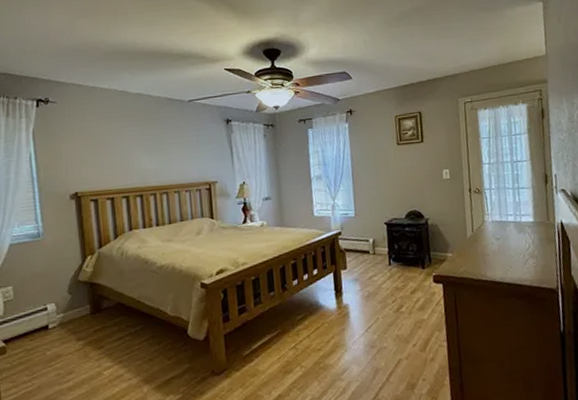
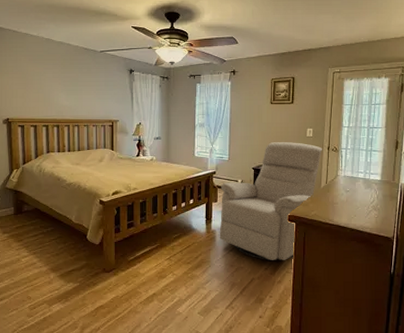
chair: none [349,187,463,335] -> present [219,142,322,260]

